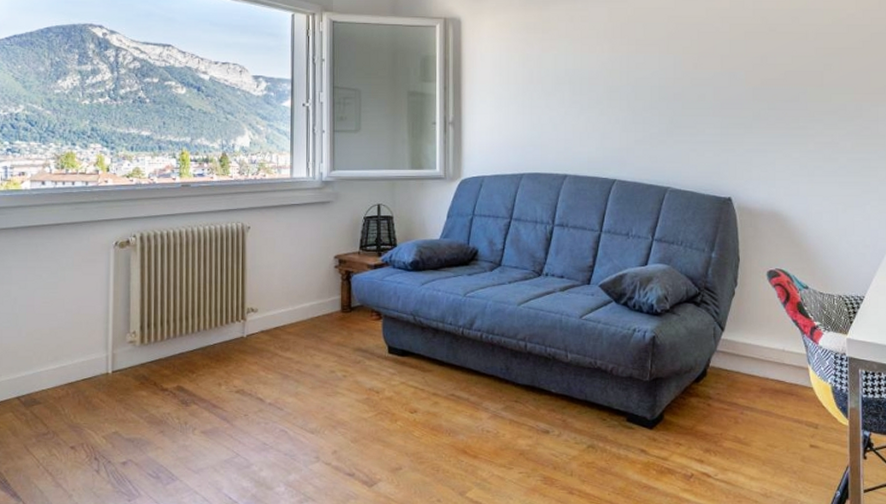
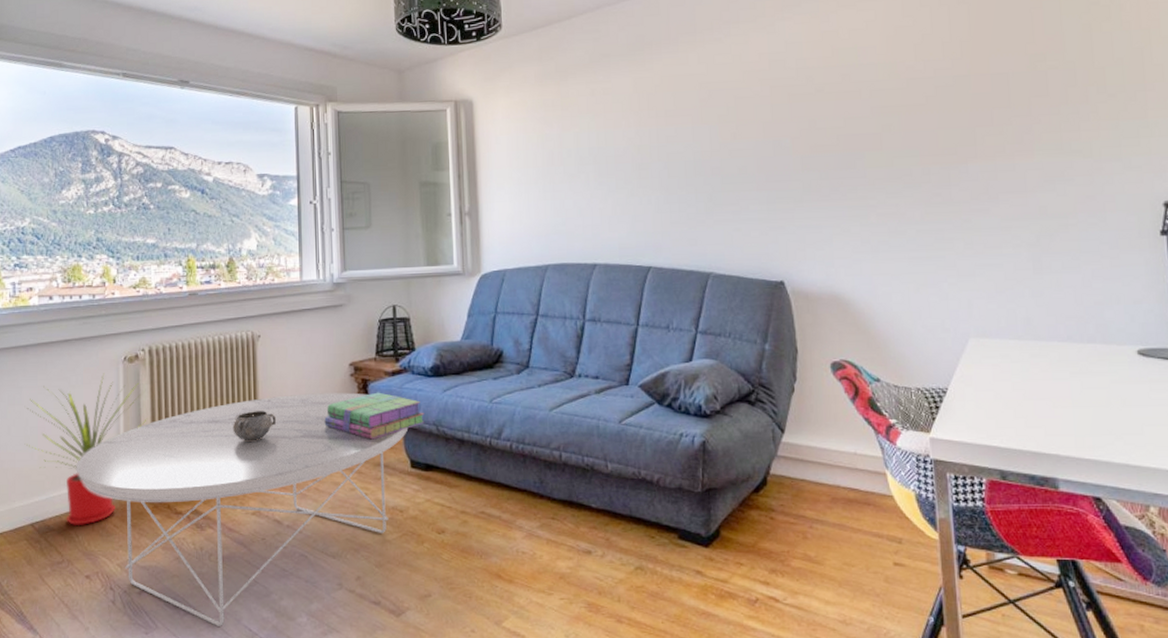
house plant: none [12,257,138,400] -> present [24,373,148,526]
coffee table: none [64,282,388,495] -> present [76,392,409,626]
decorative bowl: none [220,296,263,325] -> present [232,410,277,442]
stack of books: none [308,283,403,327] -> present [324,392,425,440]

